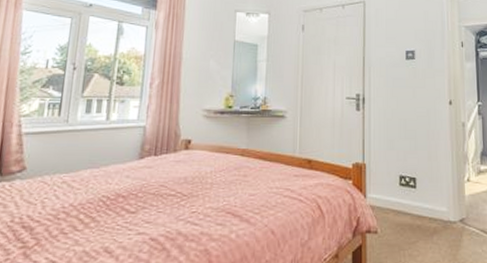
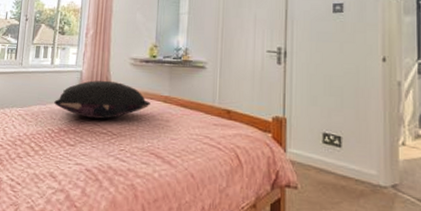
pillow: none [110,135,226,179] -> present [54,80,150,119]

